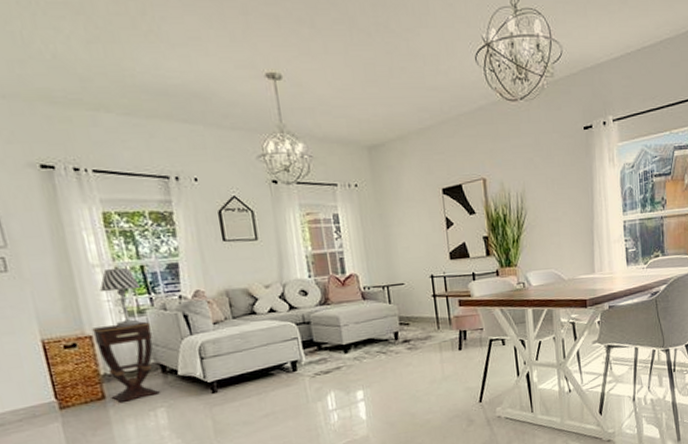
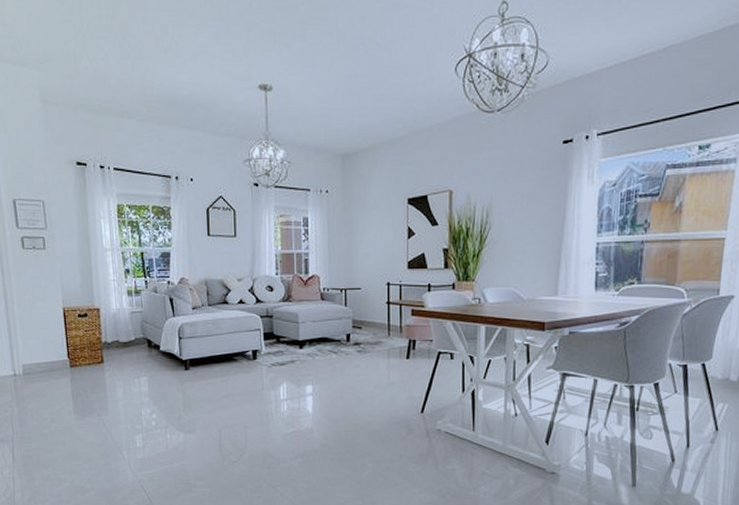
side table: present [92,321,160,402] -> none [100,300,145,368]
table lamp: present [99,267,142,327] -> none [109,252,140,303]

